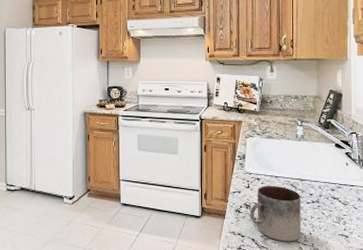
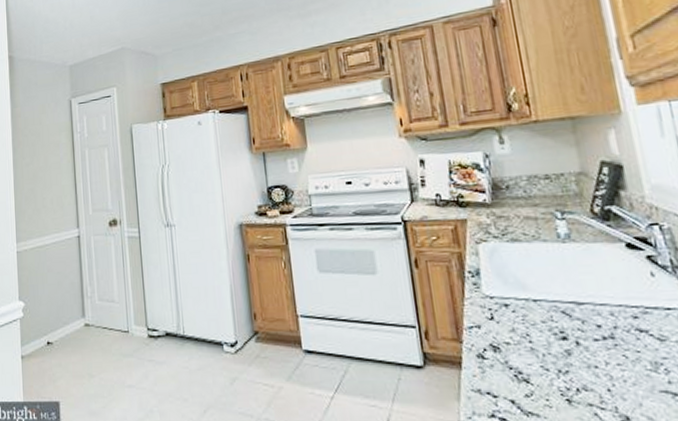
mug: present [249,185,301,242] -> none [500,313,594,404]

